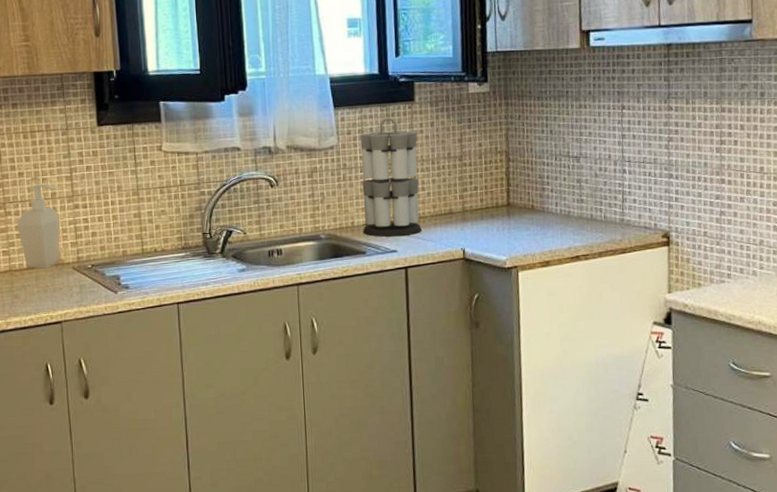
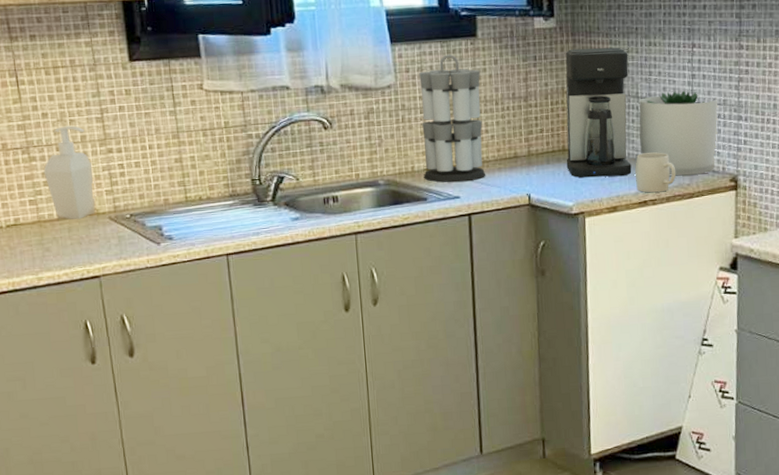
coffee maker: none [498,109,564,234] -> present [565,47,632,178]
mug: none [567,209,608,248] -> present [635,152,676,193]
planter: none [570,150,649,232] -> present [639,90,719,176]

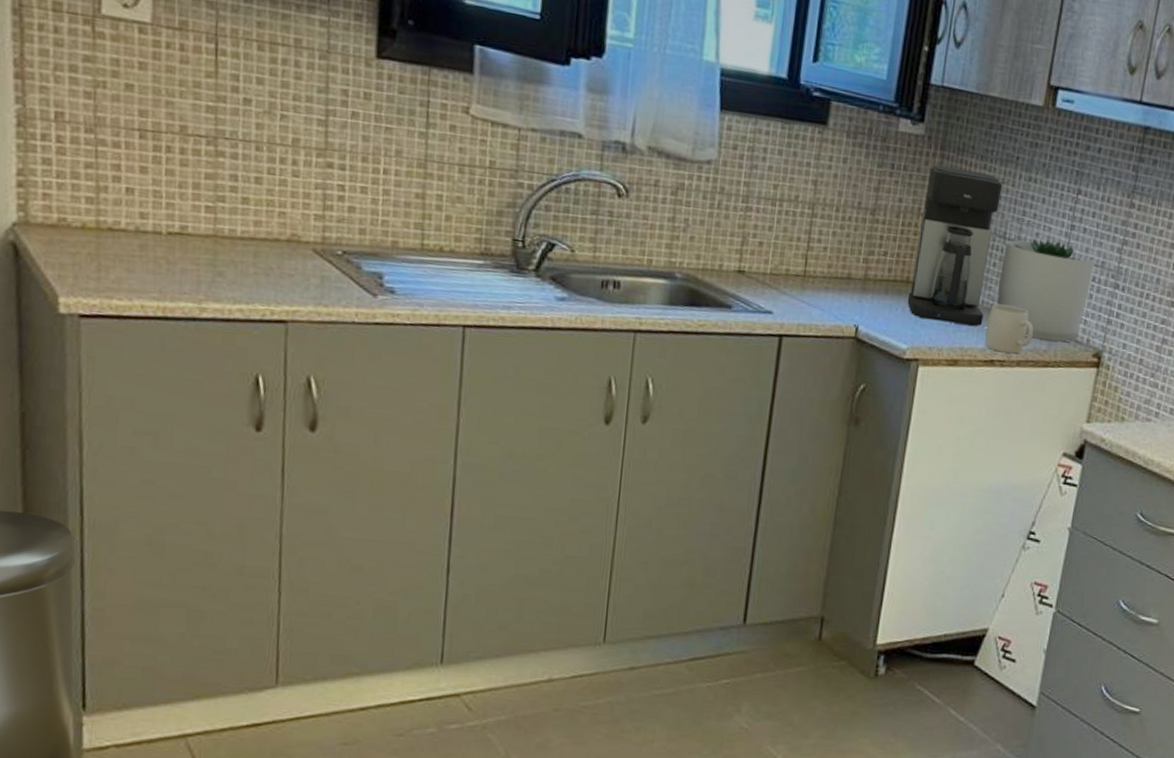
soap bottle: present [43,125,96,220] -> none [232,120,304,245]
spice rack: present [419,54,485,182] -> none [732,138,825,296]

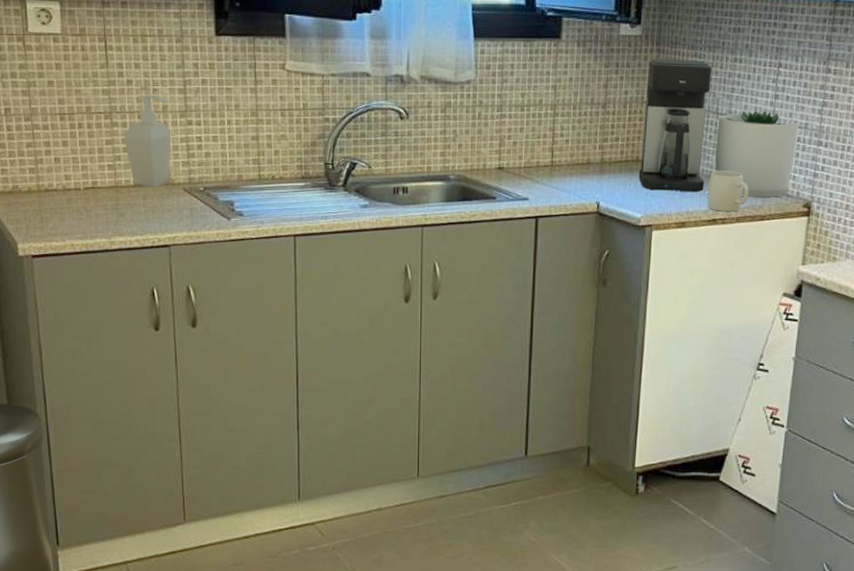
soap bottle: none [232,120,304,245] -> present [124,94,173,188]

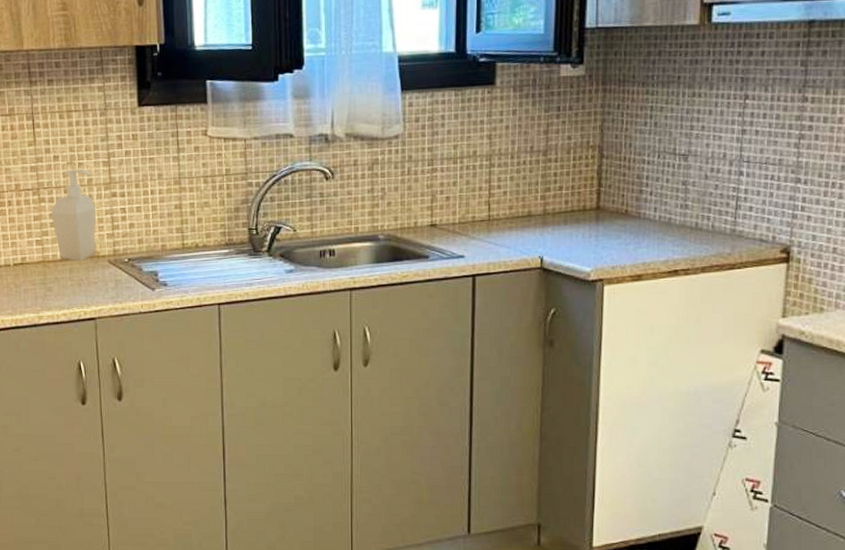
coffee maker: present [638,59,712,193] -> none [586,98,667,242]
mug: present [707,171,749,212] -> none [666,216,716,262]
planter: present [715,110,799,197] -> none [674,147,772,244]

